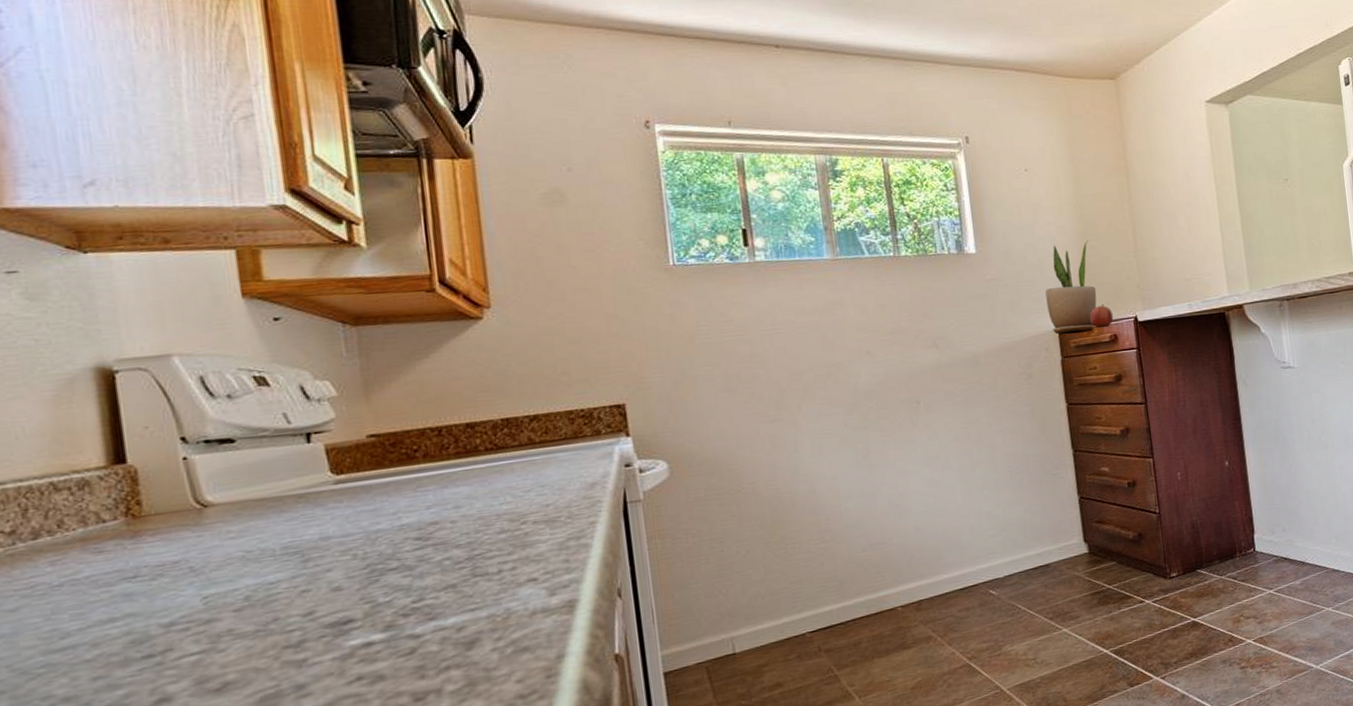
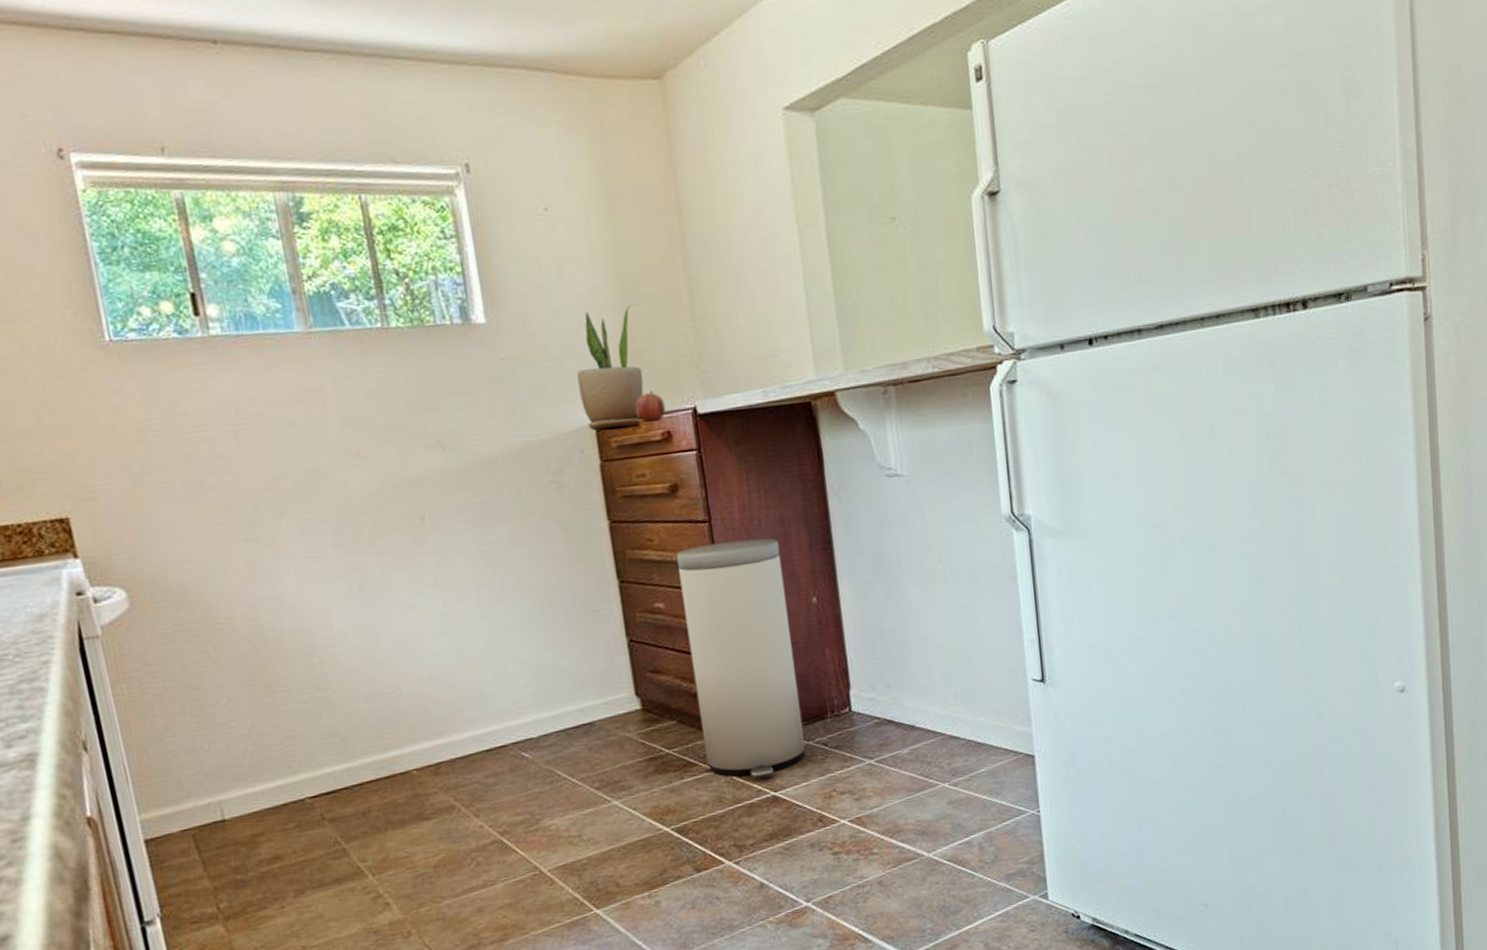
pedal bin: none [1119,415,1220,607] -> present [676,538,806,778]

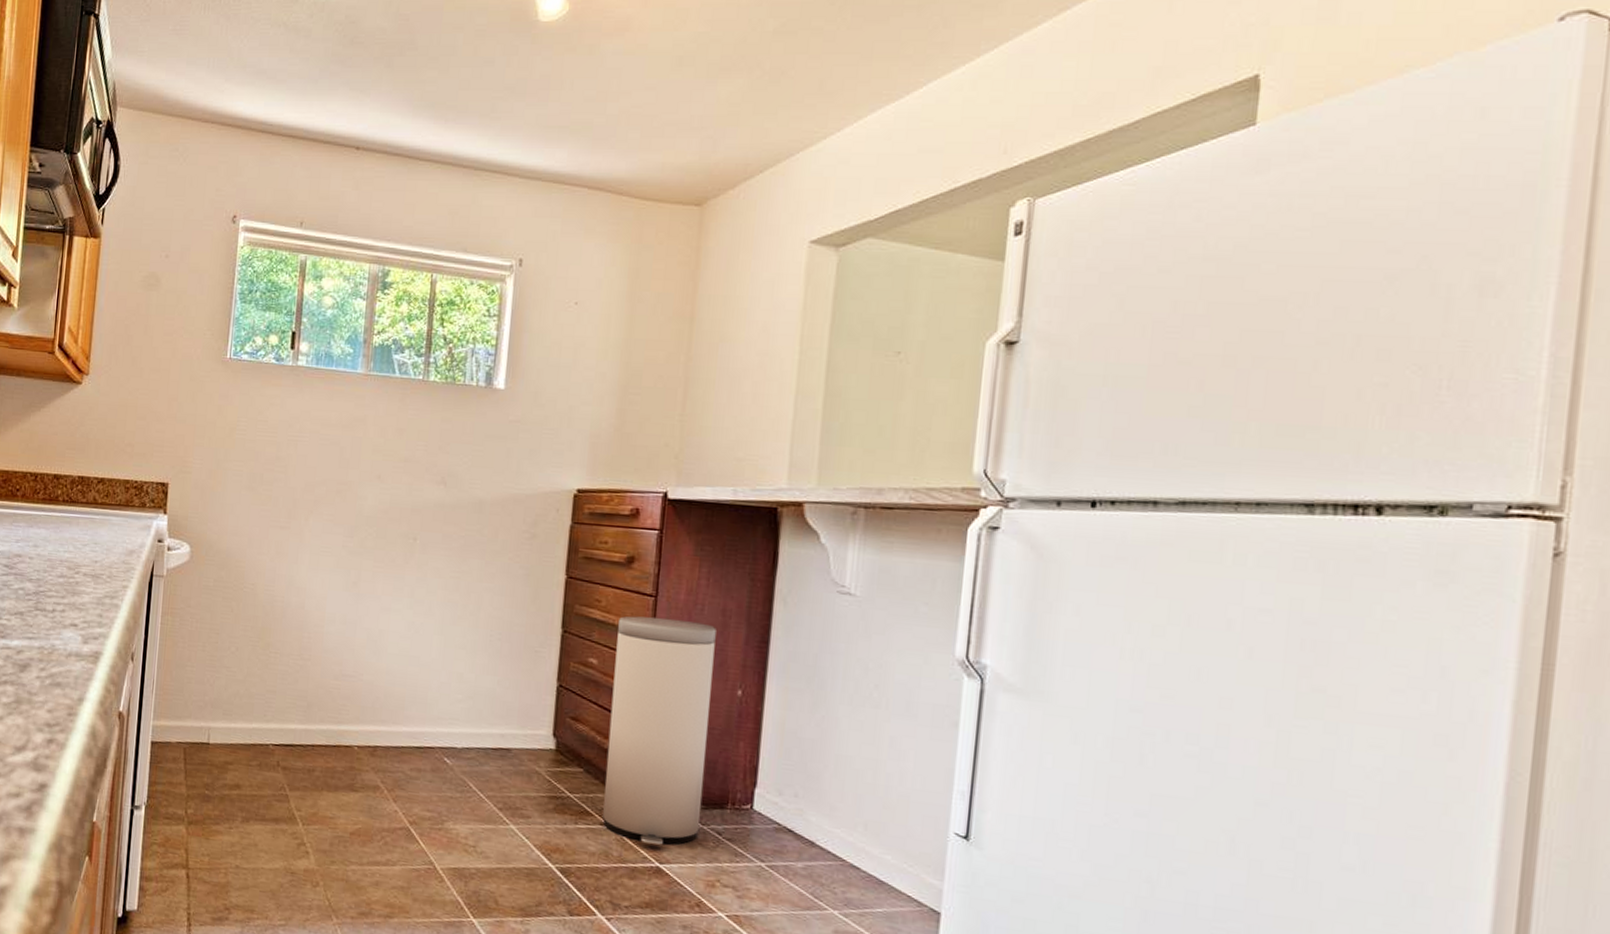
potted plant: present [577,306,644,432] -> none [567,393,629,500]
fruit: present [635,390,666,423] -> none [613,469,641,499]

